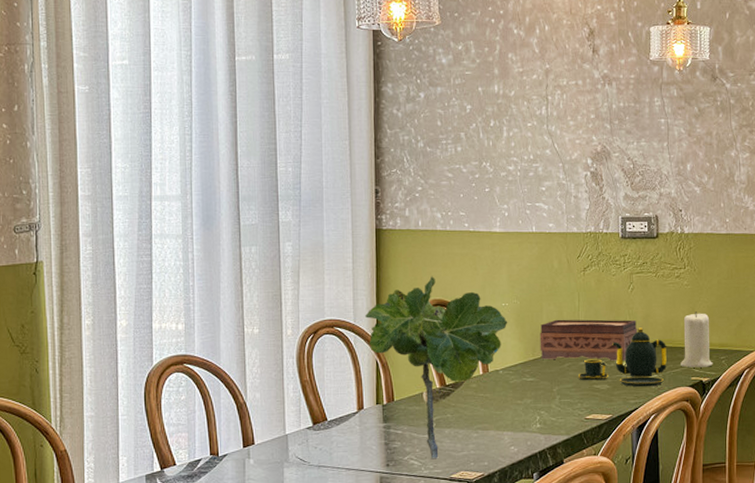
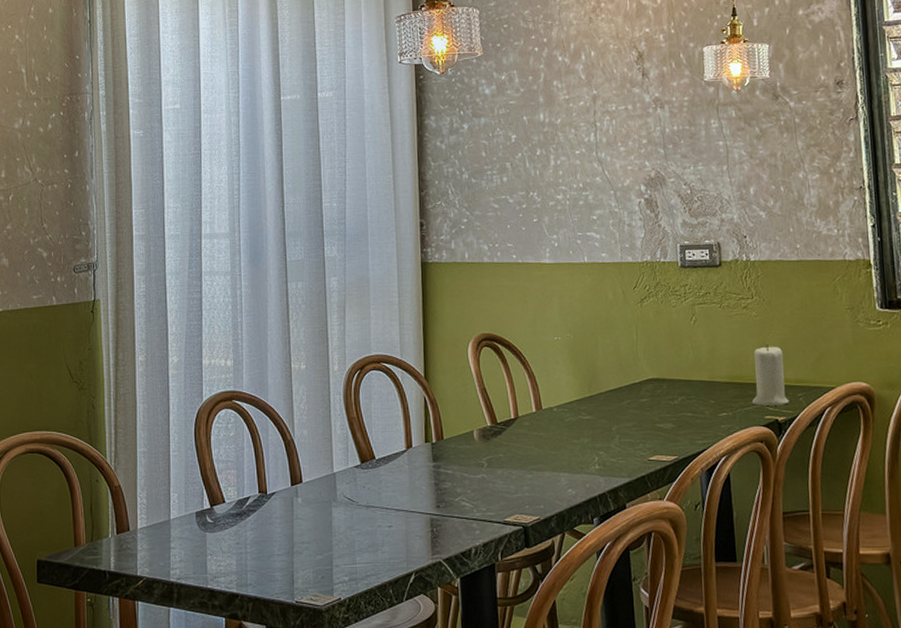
plant: present [365,275,508,458] -> none [412,309,561,500]
tissue box: present [540,319,638,361] -> none [595,353,703,398]
teapot: present [579,328,667,387] -> none [639,362,737,427]

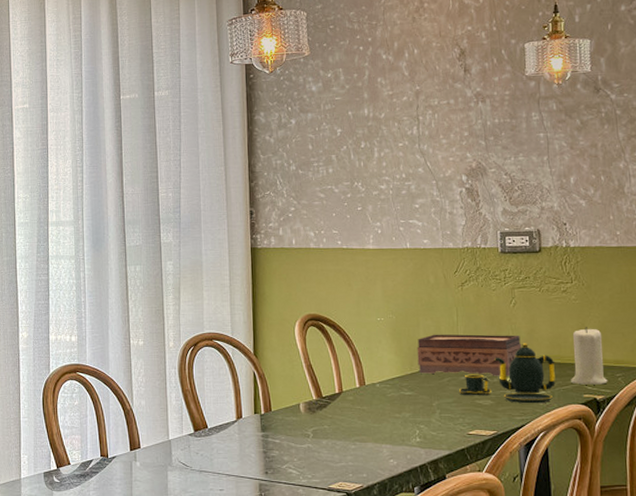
tissue box: none [595,353,703,398] -> present [417,334,522,376]
teapot: none [639,362,737,427] -> present [459,343,556,404]

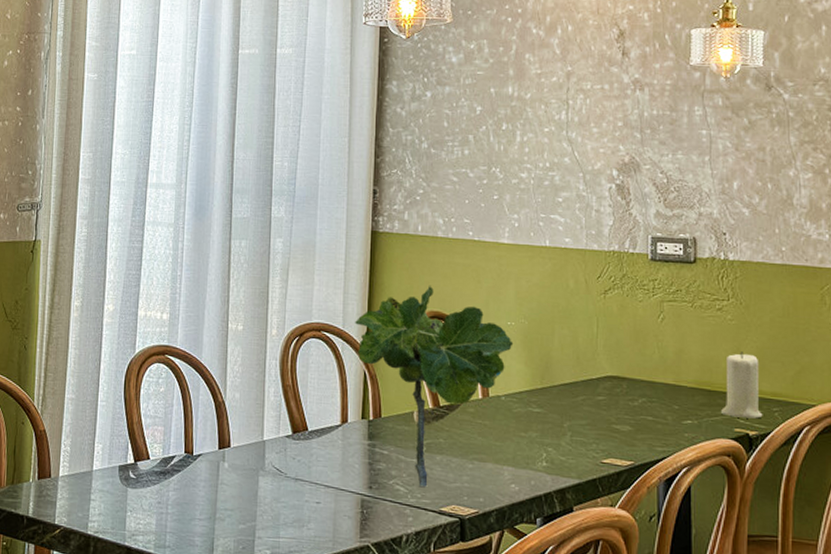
plant: none [242,291,384,468] -> present [355,285,514,487]
tissue box: present [417,334,522,376] -> none [550,345,668,400]
teapot: present [459,343,556,404] -> none [595,364,705,435]

